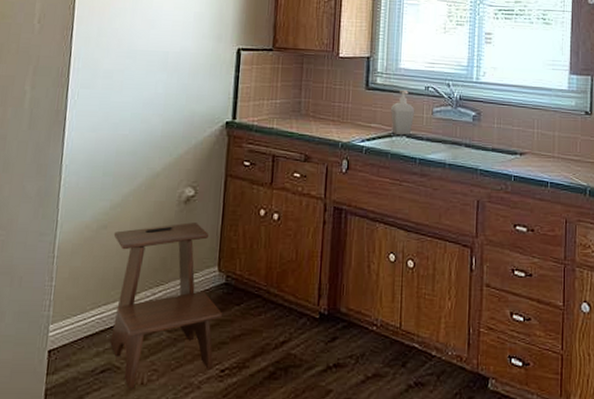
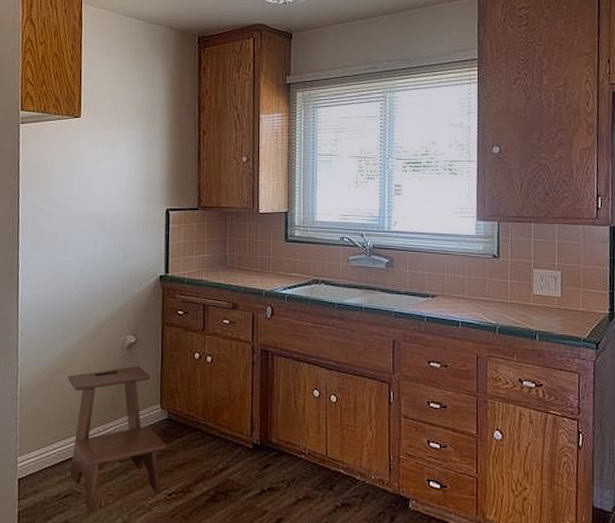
soap bottle: present [390,89,415,135] -> none [308,241,332,282]

